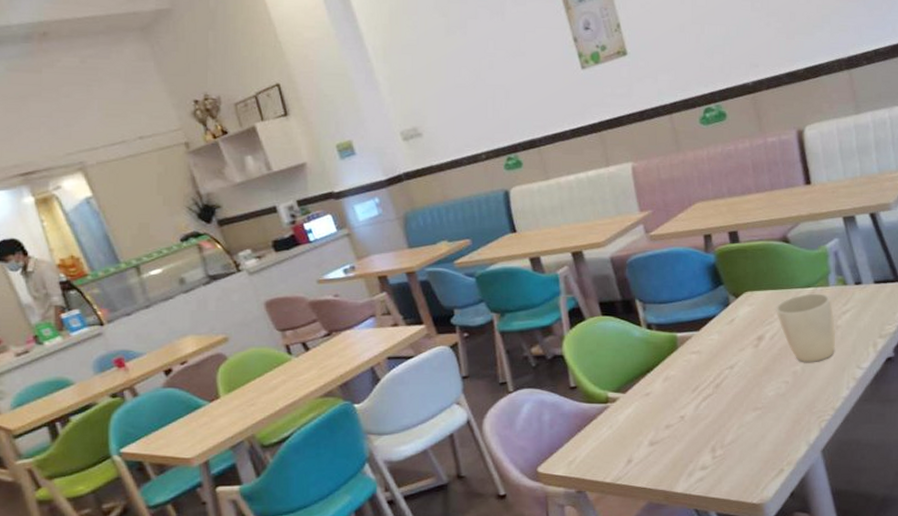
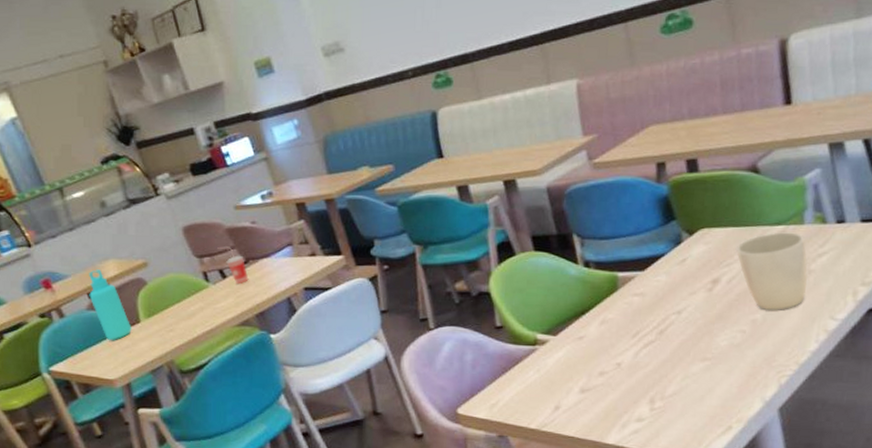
water bottle: none [165,346,211,417] -> present [89,269,132,340]
beverage cup: none [300,320,332,356] -> present [217,246,249,285]

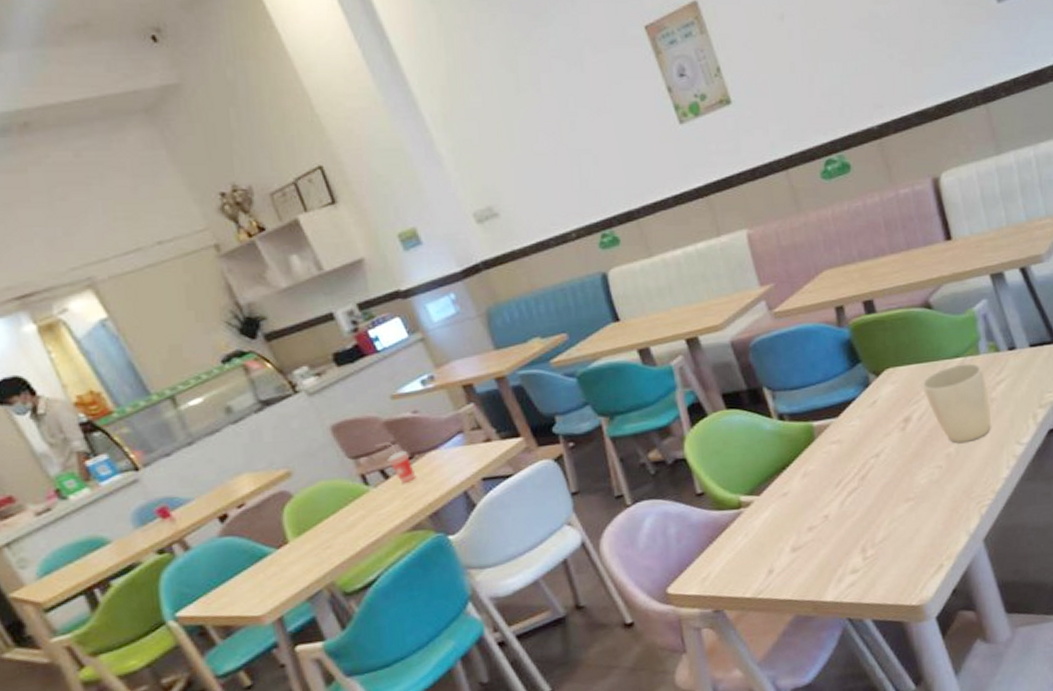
water bottle: present [89,269,132,340] -> none [218,487,279,569]

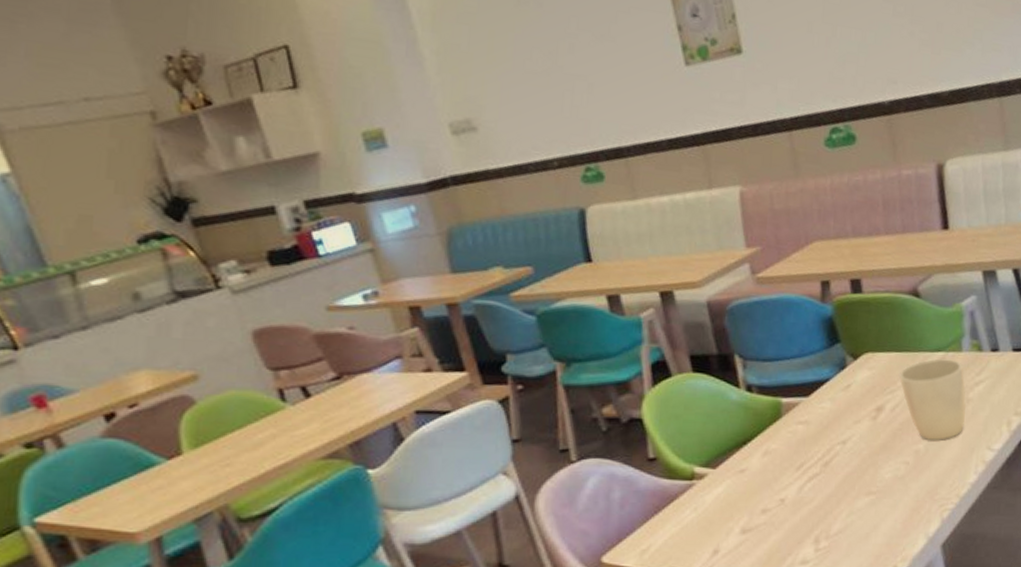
beverage cup: present [375,442,416,484] -> none [300,357,342,406]

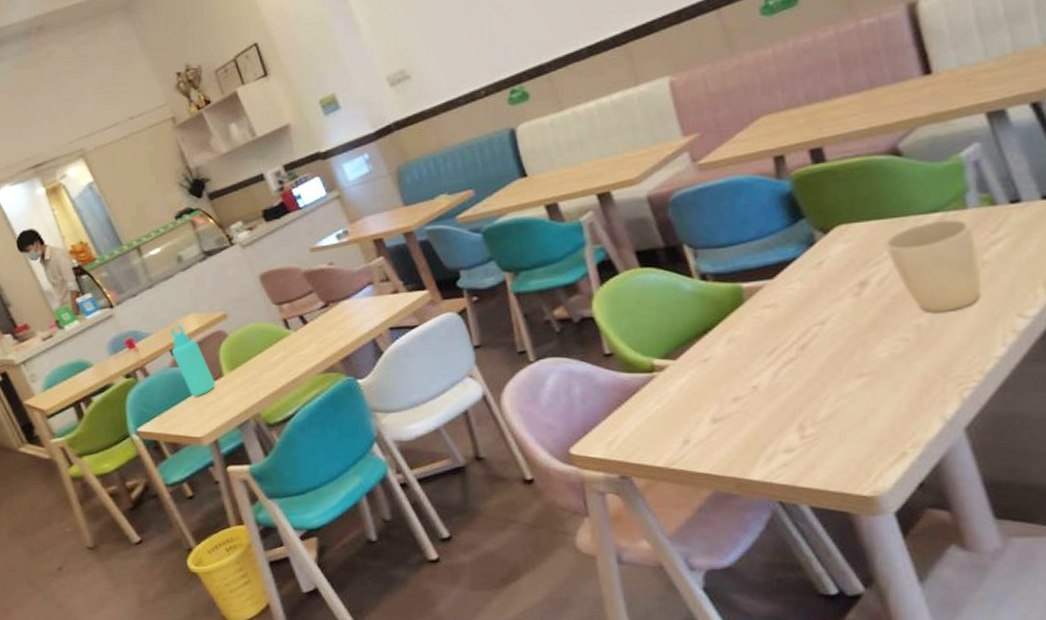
water bottle: none [106,382,169,479] -> present [170,325,216,396]

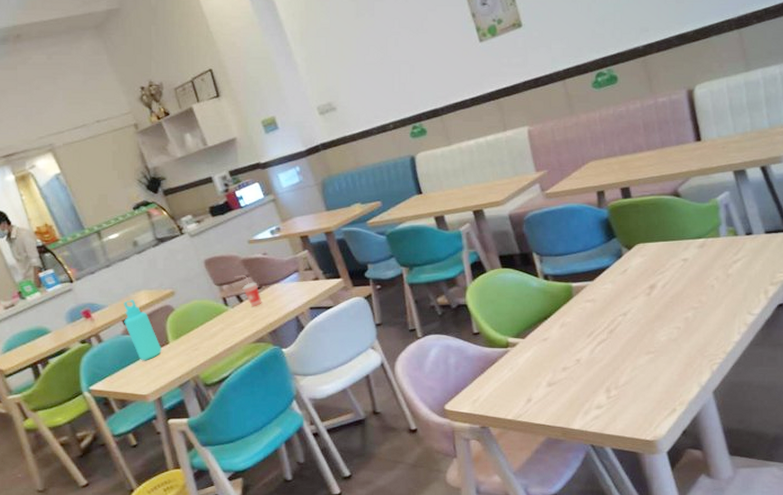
beverage cup: none [296,291,331,330] -> present [235,275,262,307]
cup: present [885,219,982,312] -> none [667,244,727,309]

